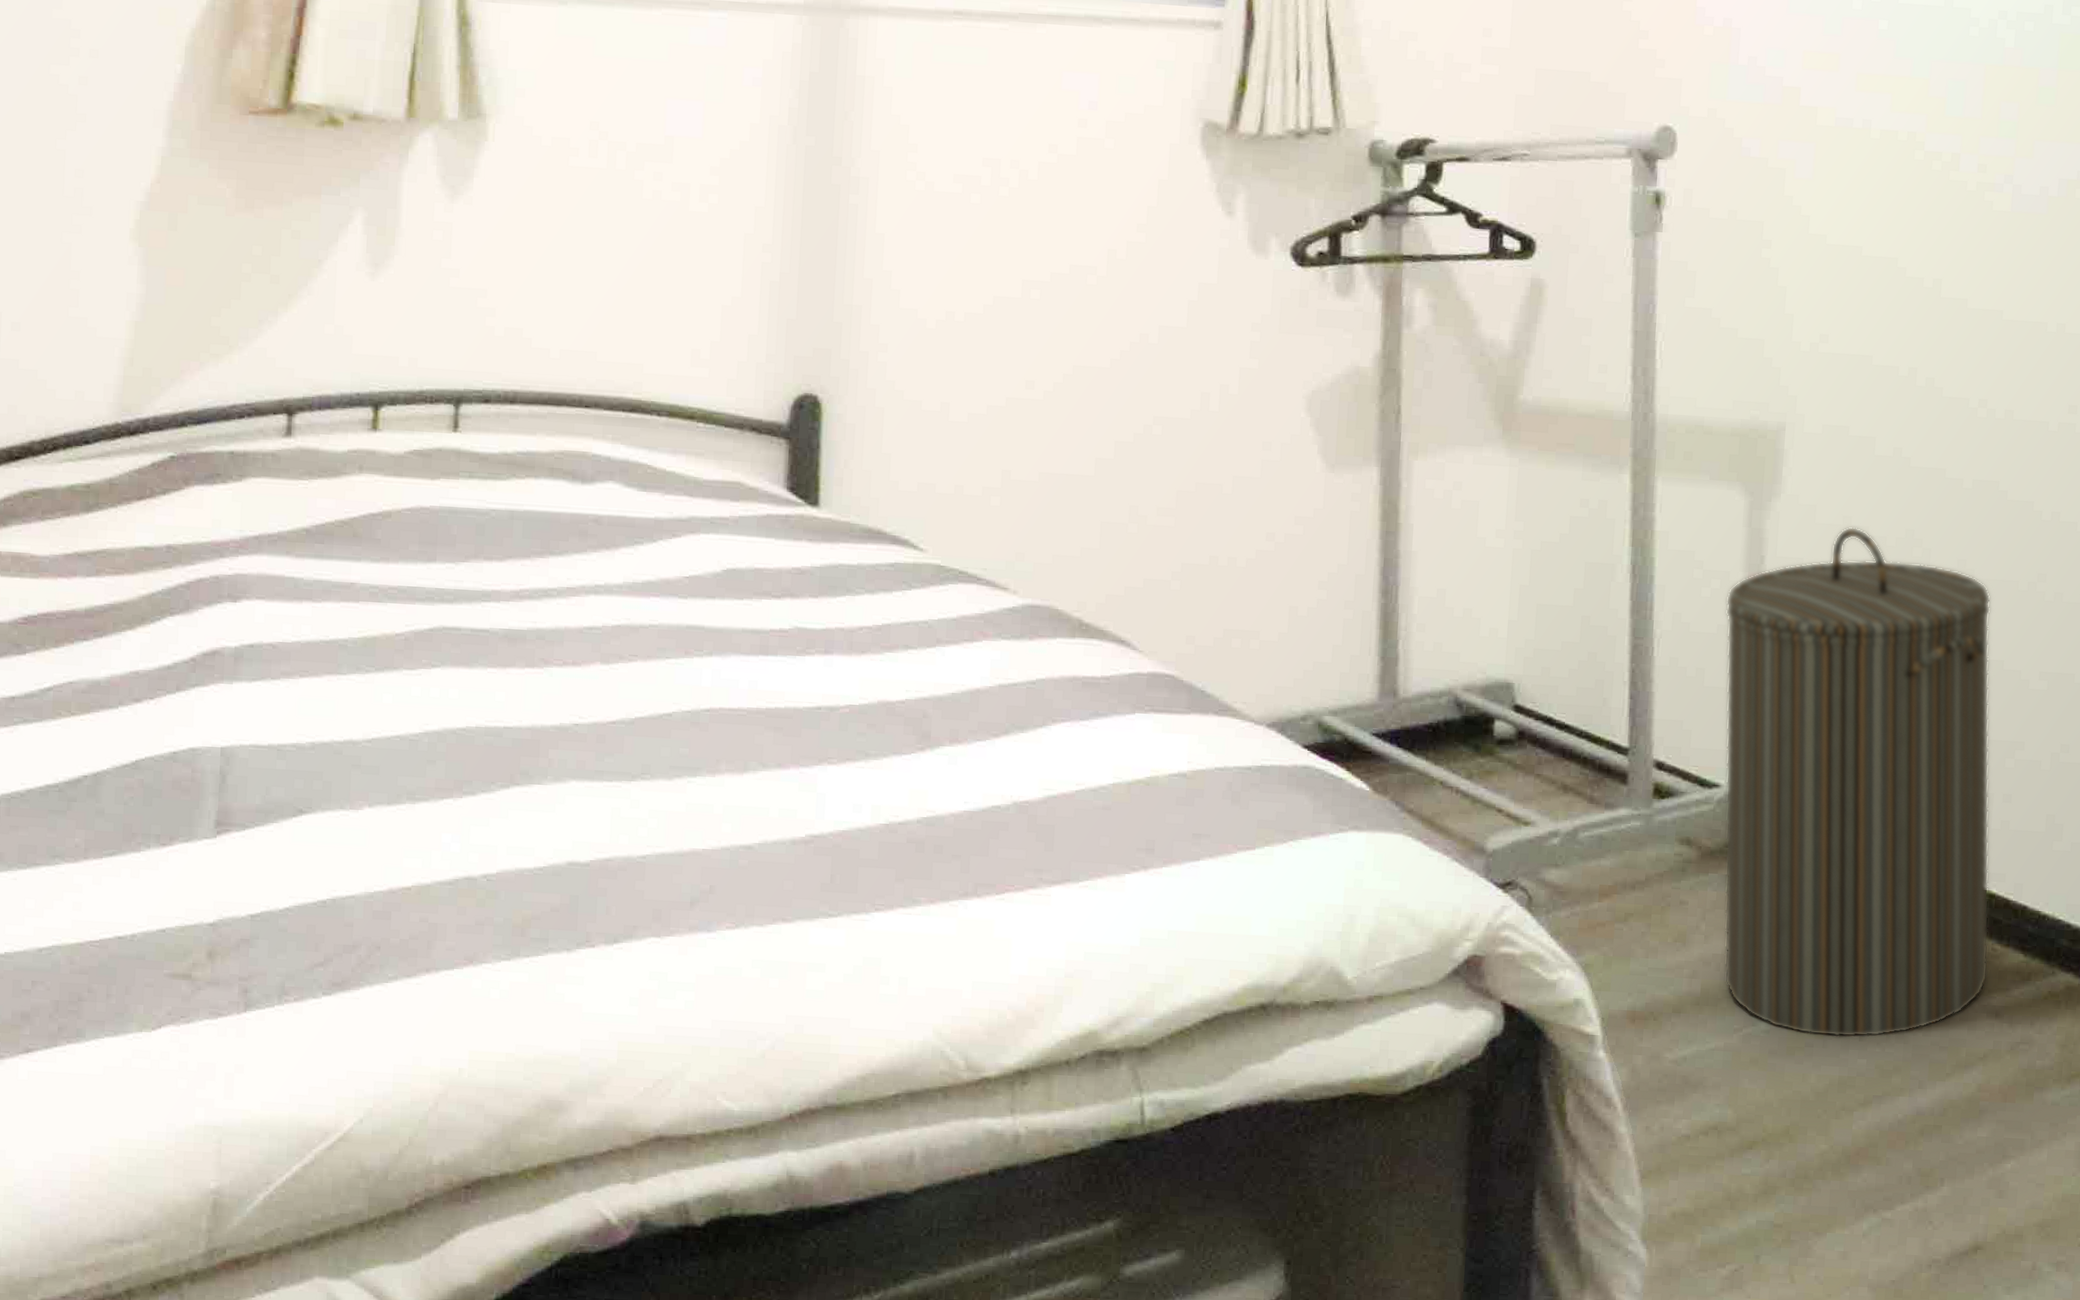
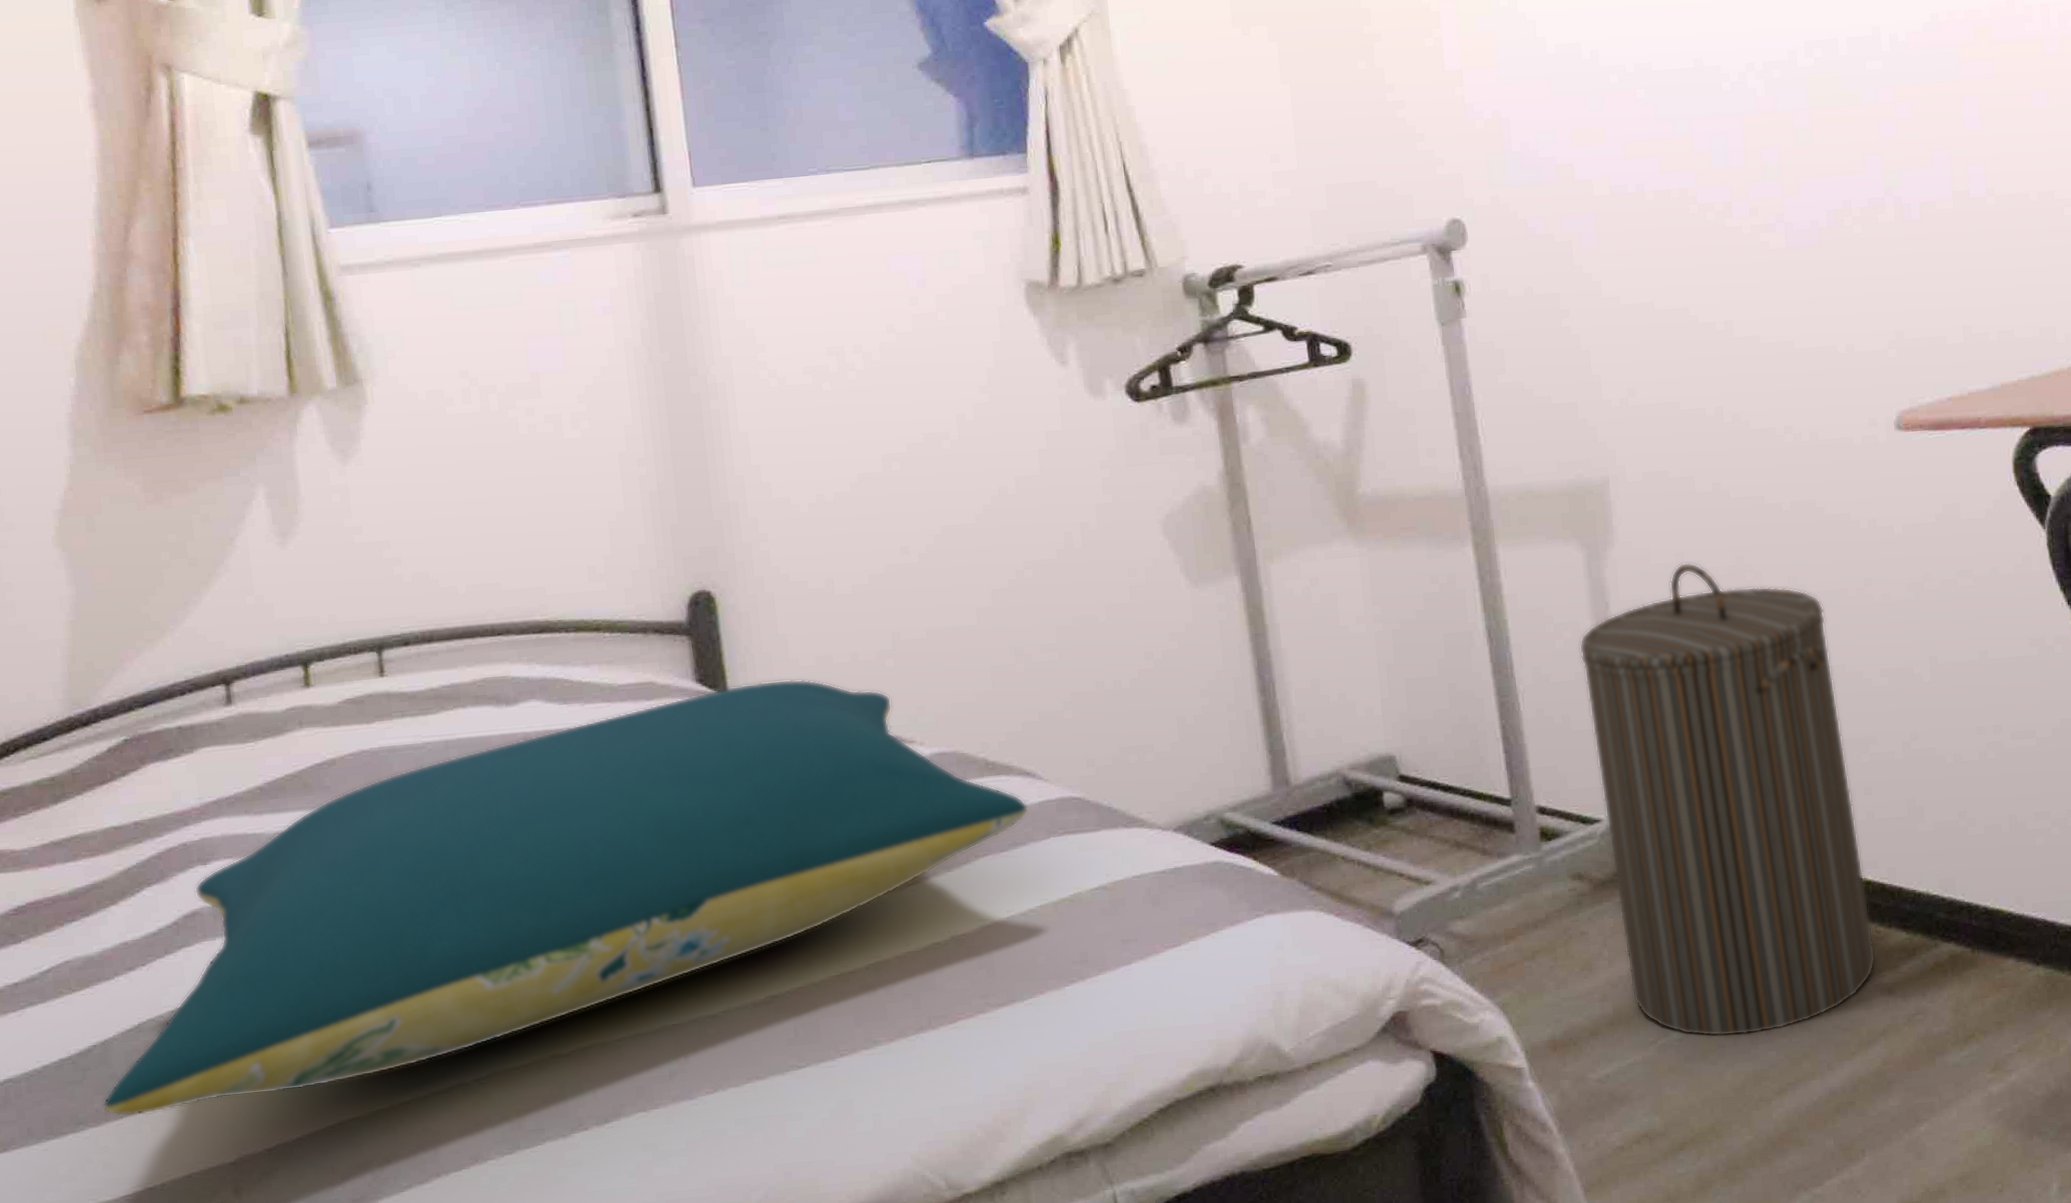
pillow: none [83,500,1118,858] -> present [102,679,1029,1117]

